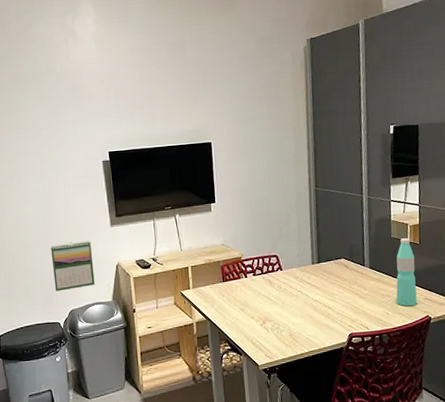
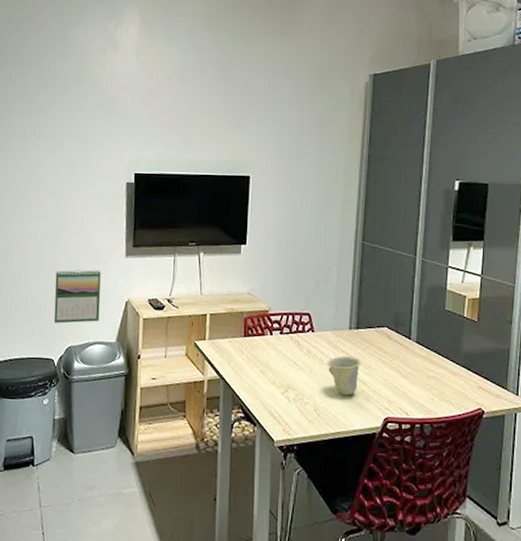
cup: none [296,287,325,320] -> present [327,356,361,396]
water bottle: present [396,238,417,307] -> none [444,312,470,394]

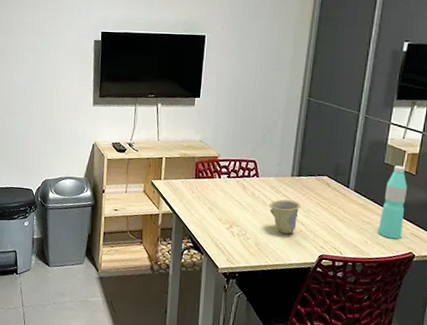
calendar: present [53,269,101,324] -> none [32,115,72,161]
water bottle: none [444,312,470,394] -> present [377,165,407,239]

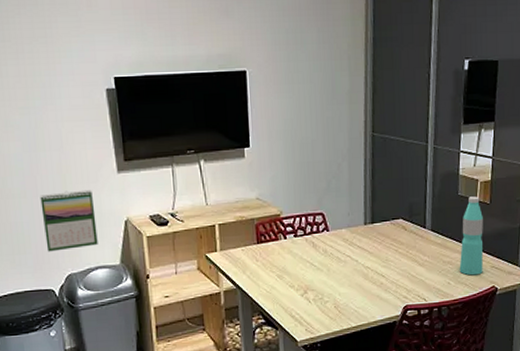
calendar: none [32,115,72,161] -> present [40,189,98,252]
cup: present [269,199,301,234] -> none [344,251,378,290]

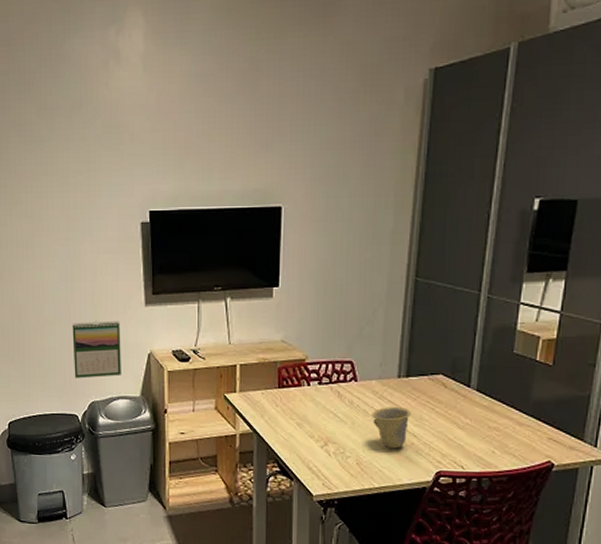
cup: none [344,251,378,290] -> present [371,407,411,449]
water bottle: present [459,196,483,276] -> none [507,356,543,446]

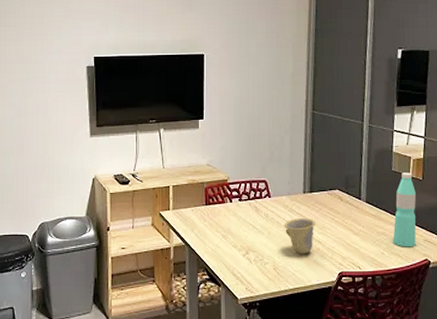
calendar: present [72,320,121,378] -> none [25,150,69,202]
water bottle: none [507,356,543,446] -> present [393,172,416,247]

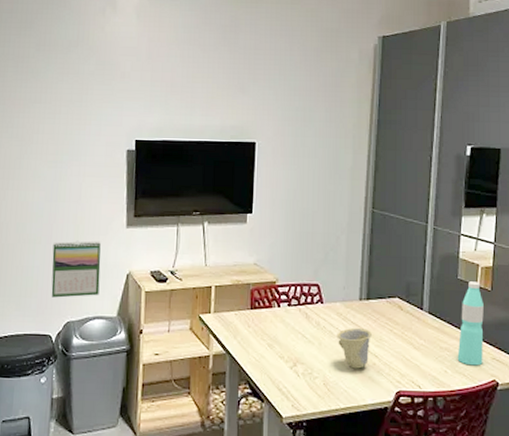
calendar: none [25,150,69,202] -> present [51,240,101,298]

